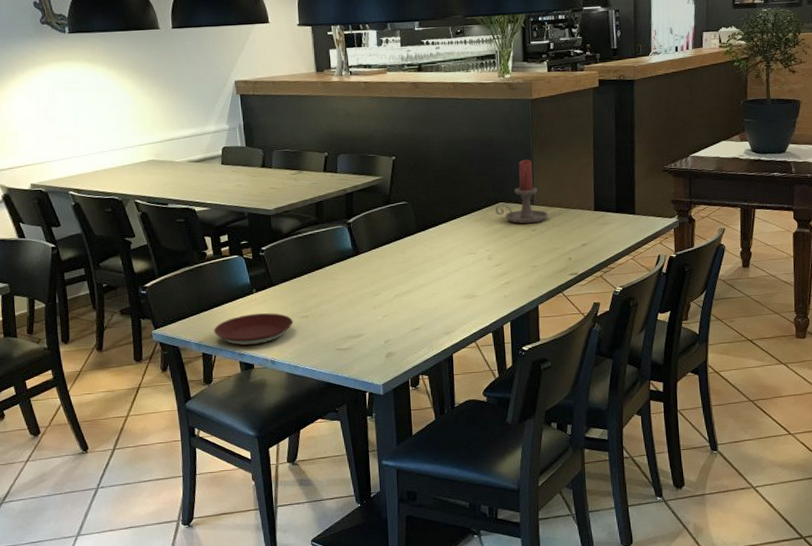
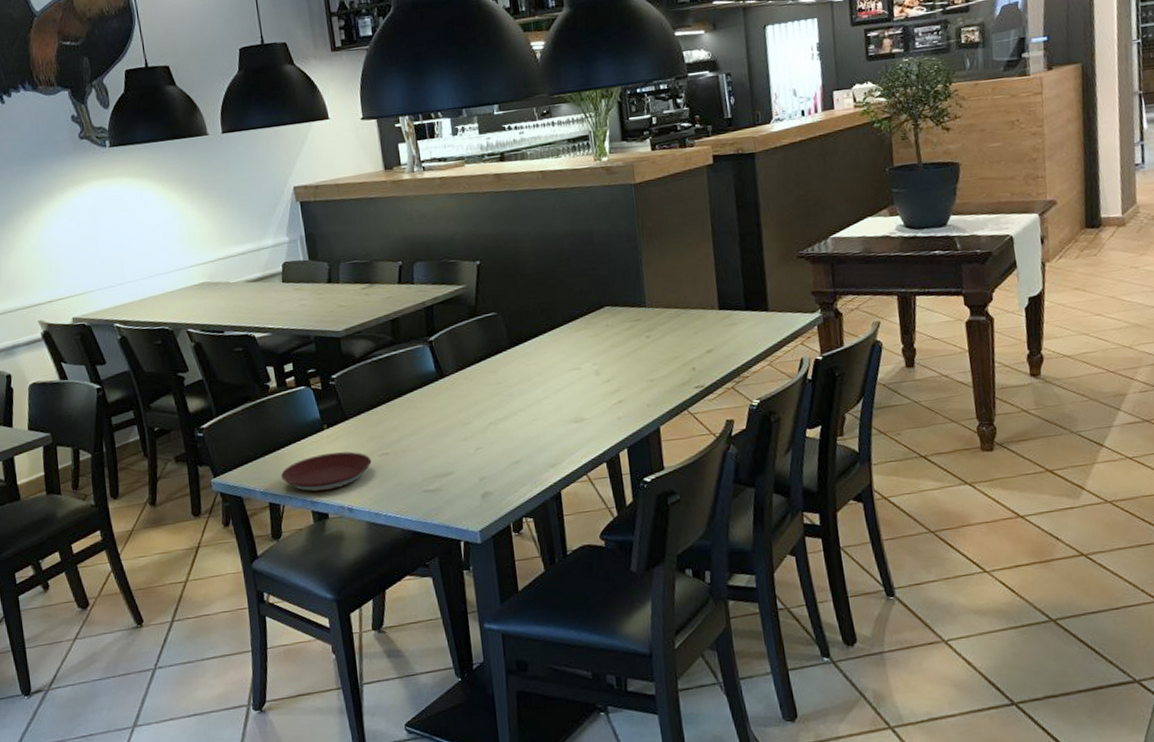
candle holder: present [495,159,549,224] -> none [600,254,665,331]

